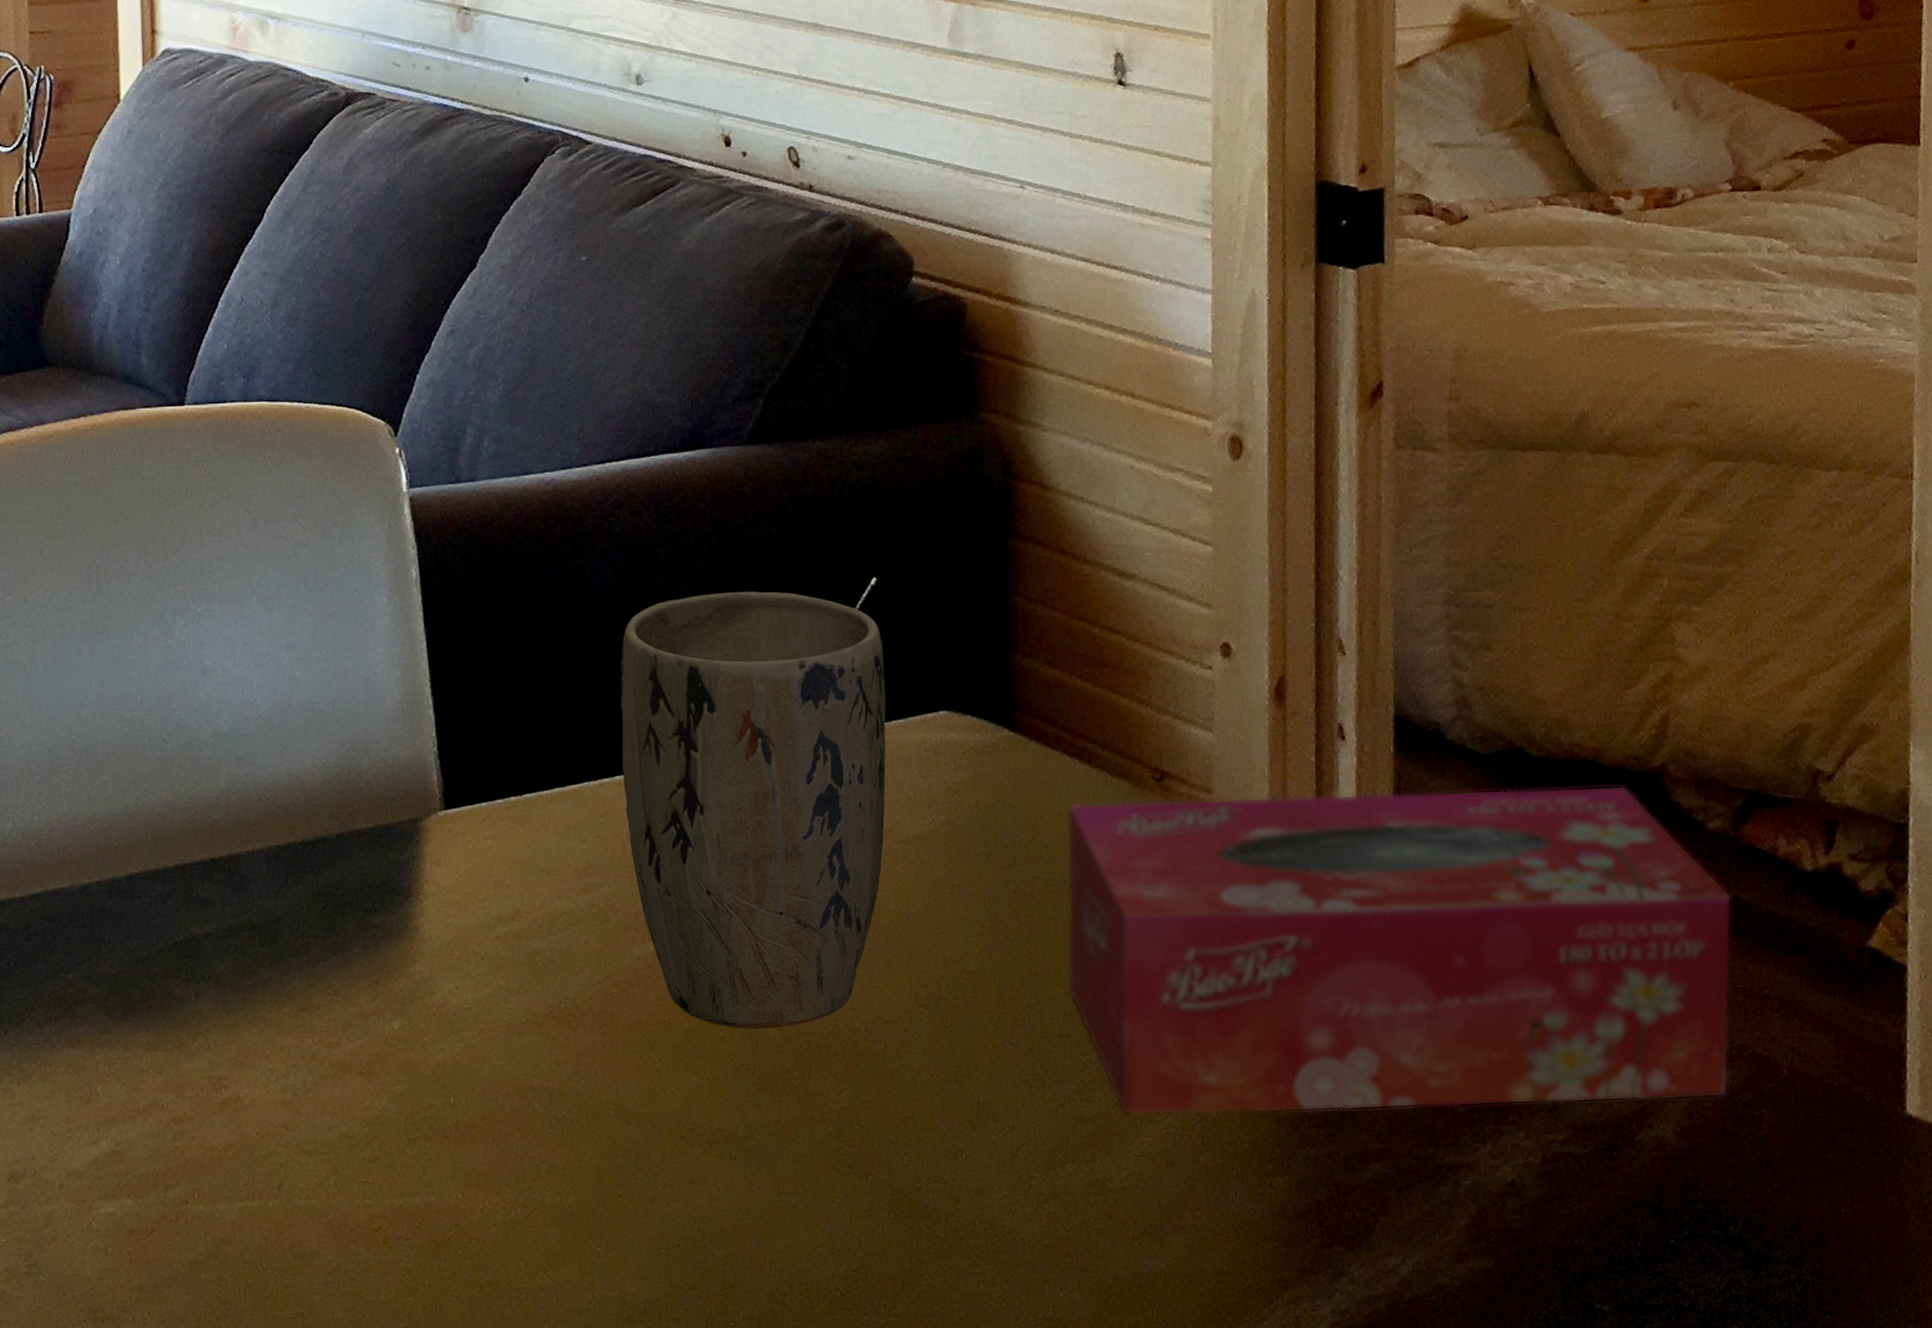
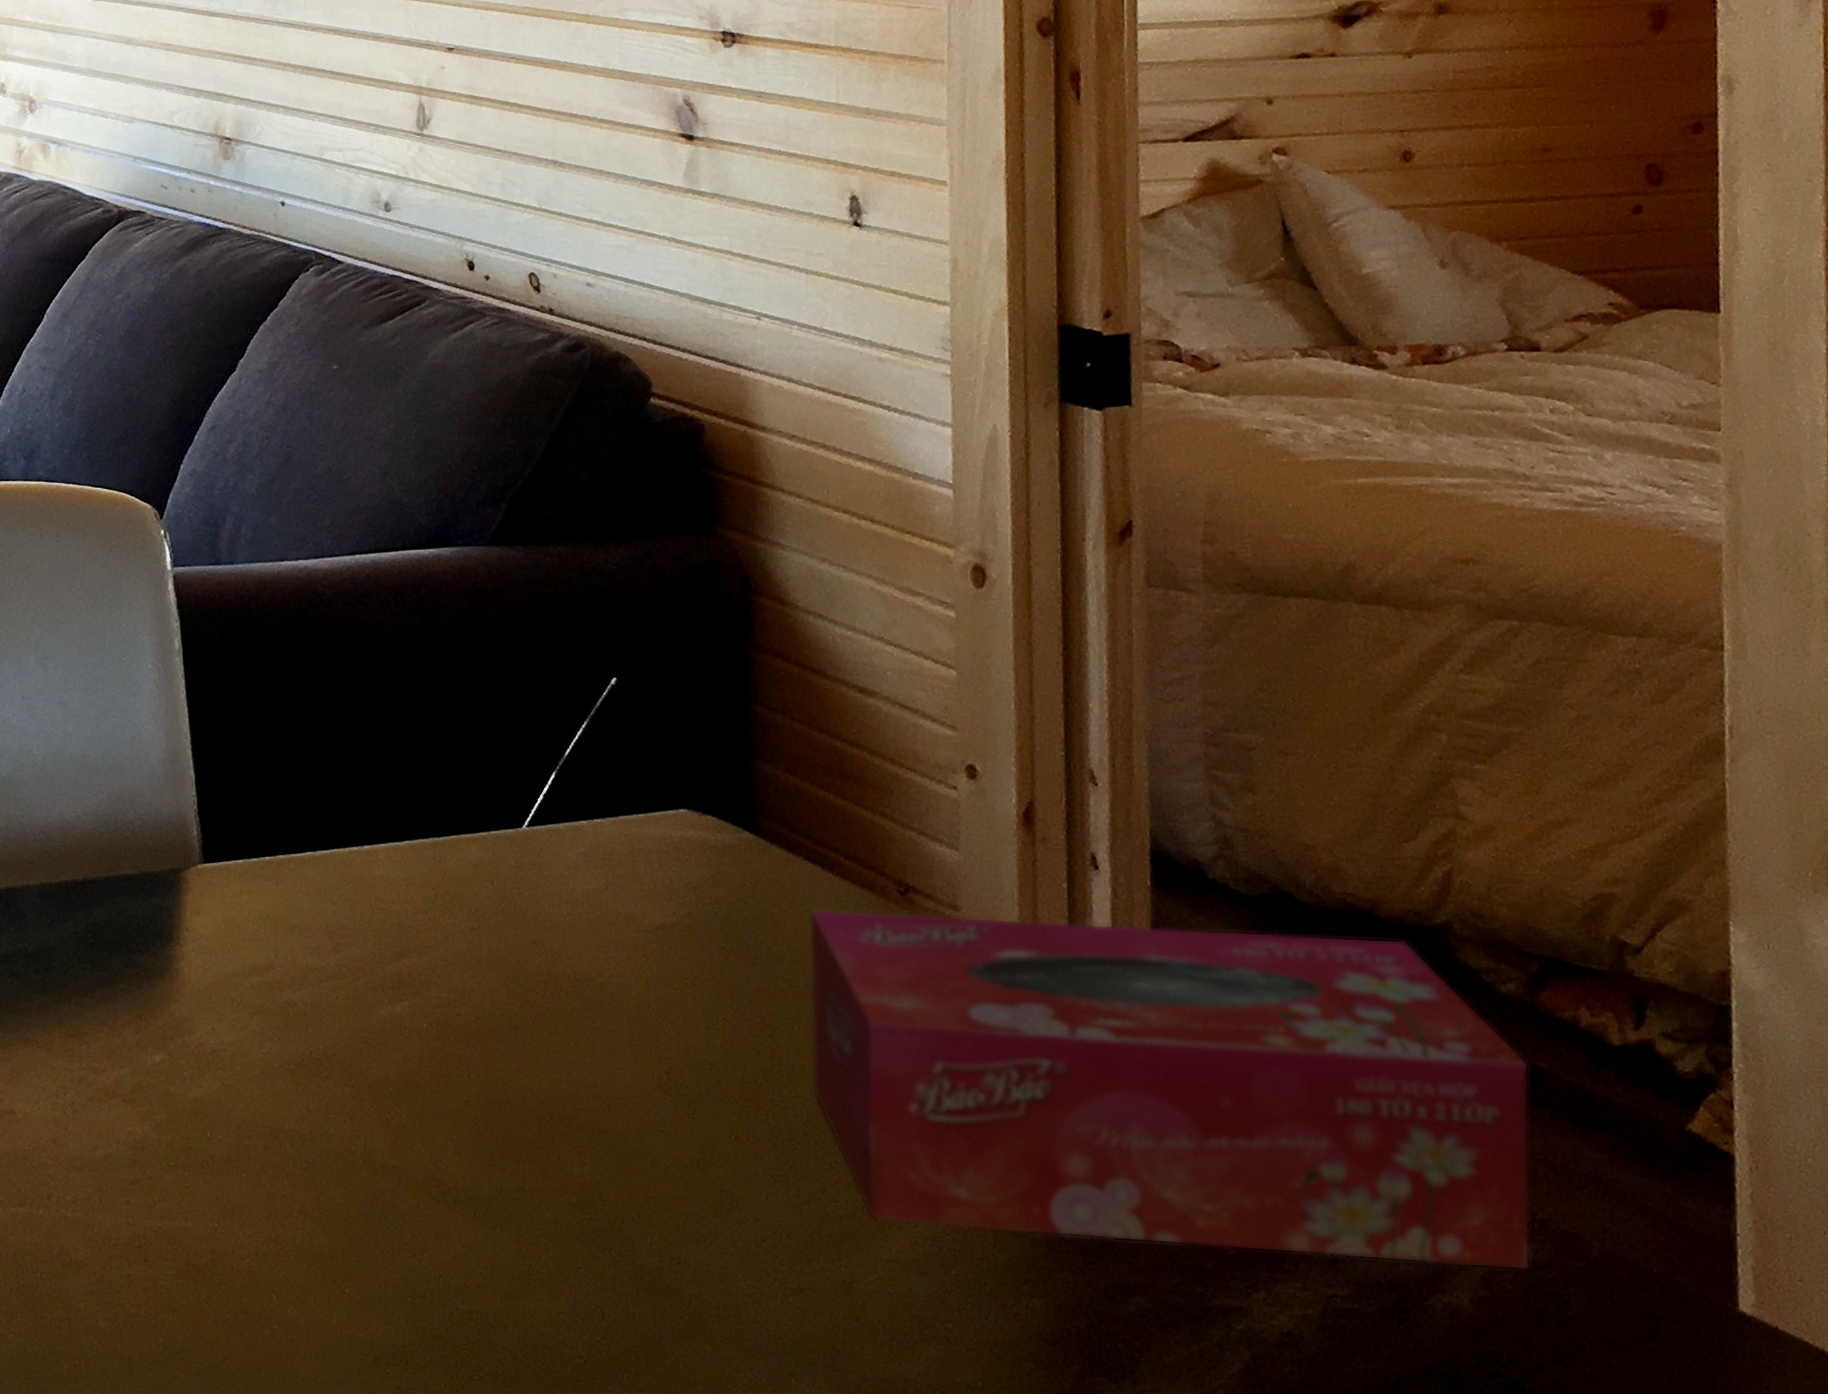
plant pot: present [620,591,886,1030] -> none [369,682,627,1098]

